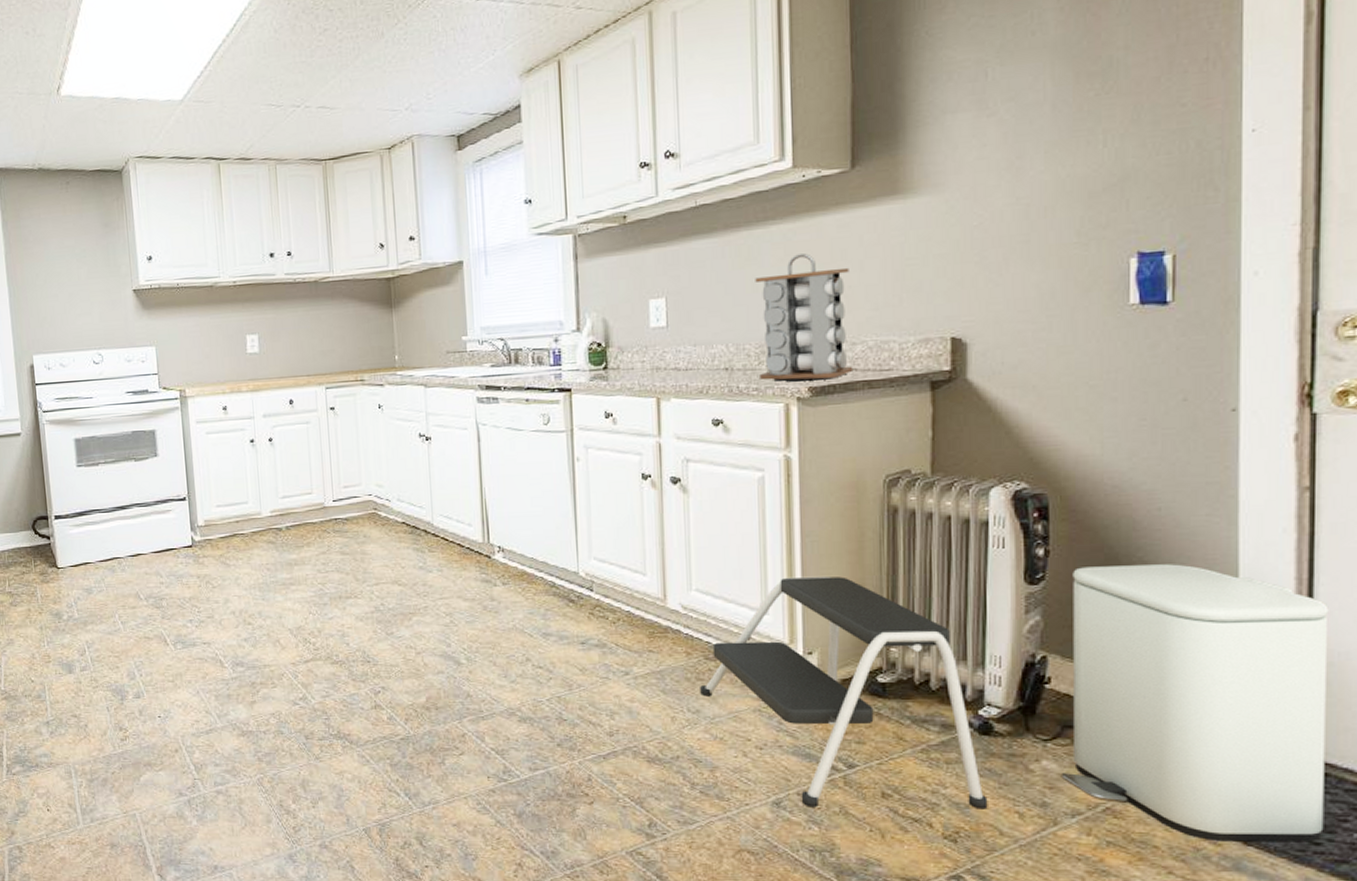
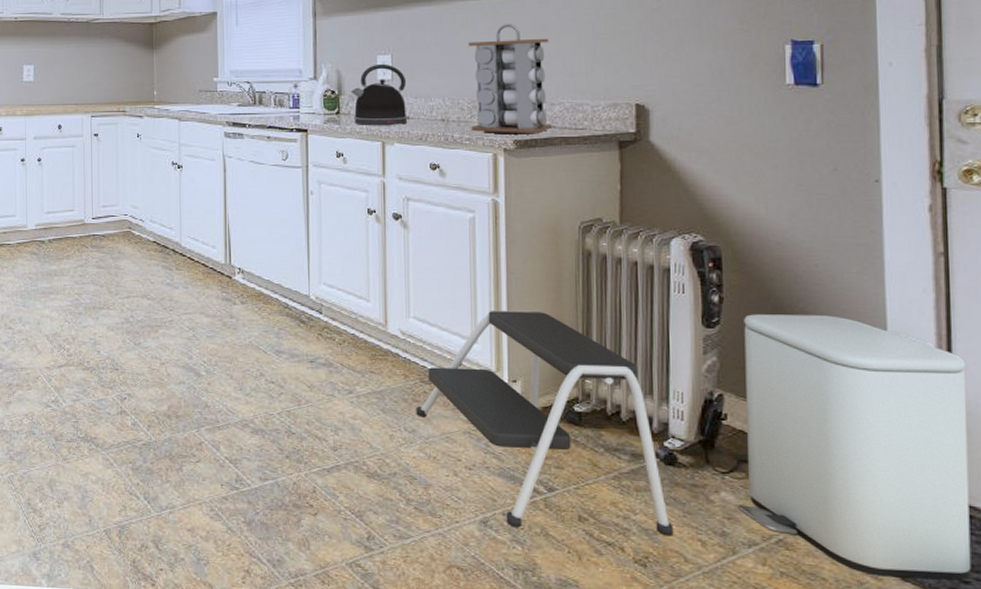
kettle: none [619,308,689,380] -> present [350,63,410,125]

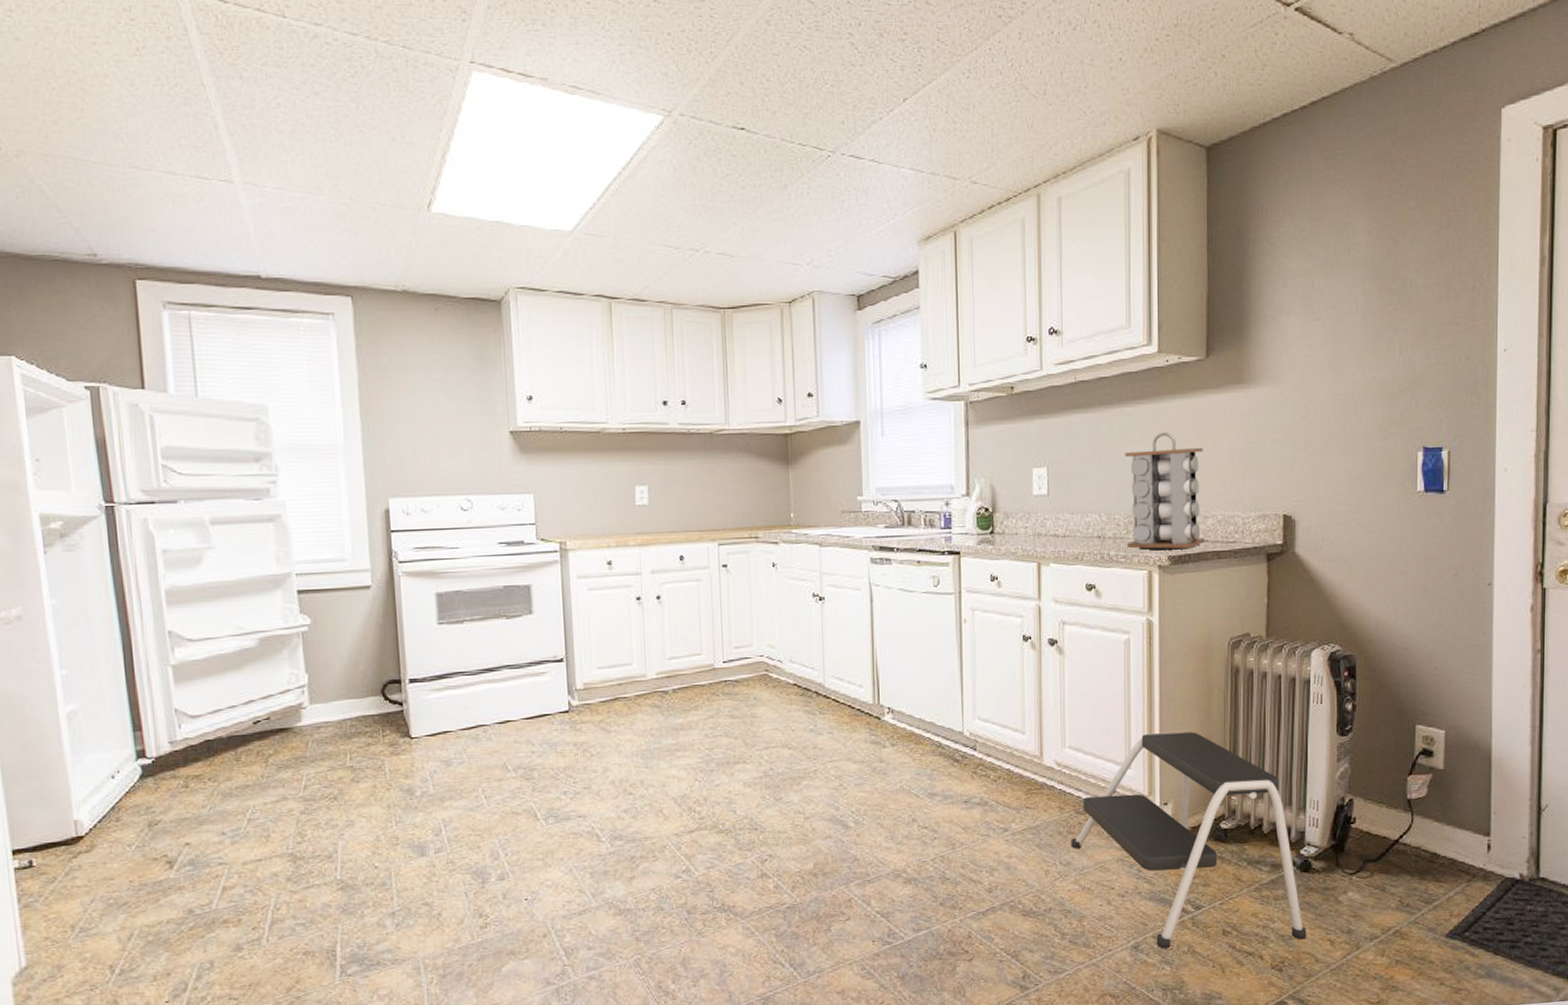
kettle: present [350,63,410,125] -> none [1004,477,1067,545]
pedal bin: present [738,314,972,580] -> none [1362,715,1553,953]

